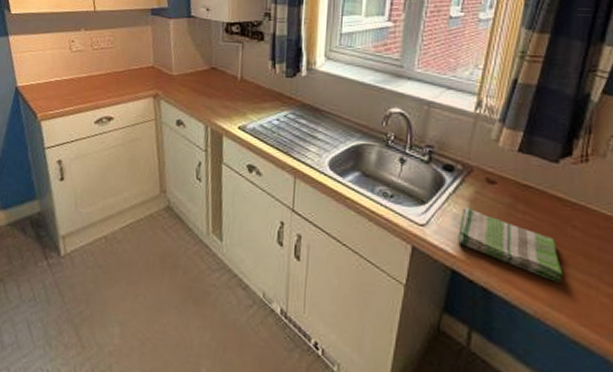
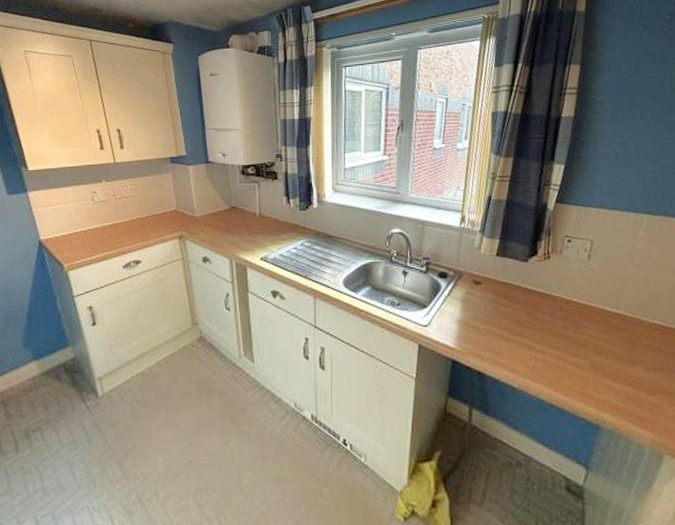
dish towel: present [458,206,563,283] -> none [455,305,539,359]

